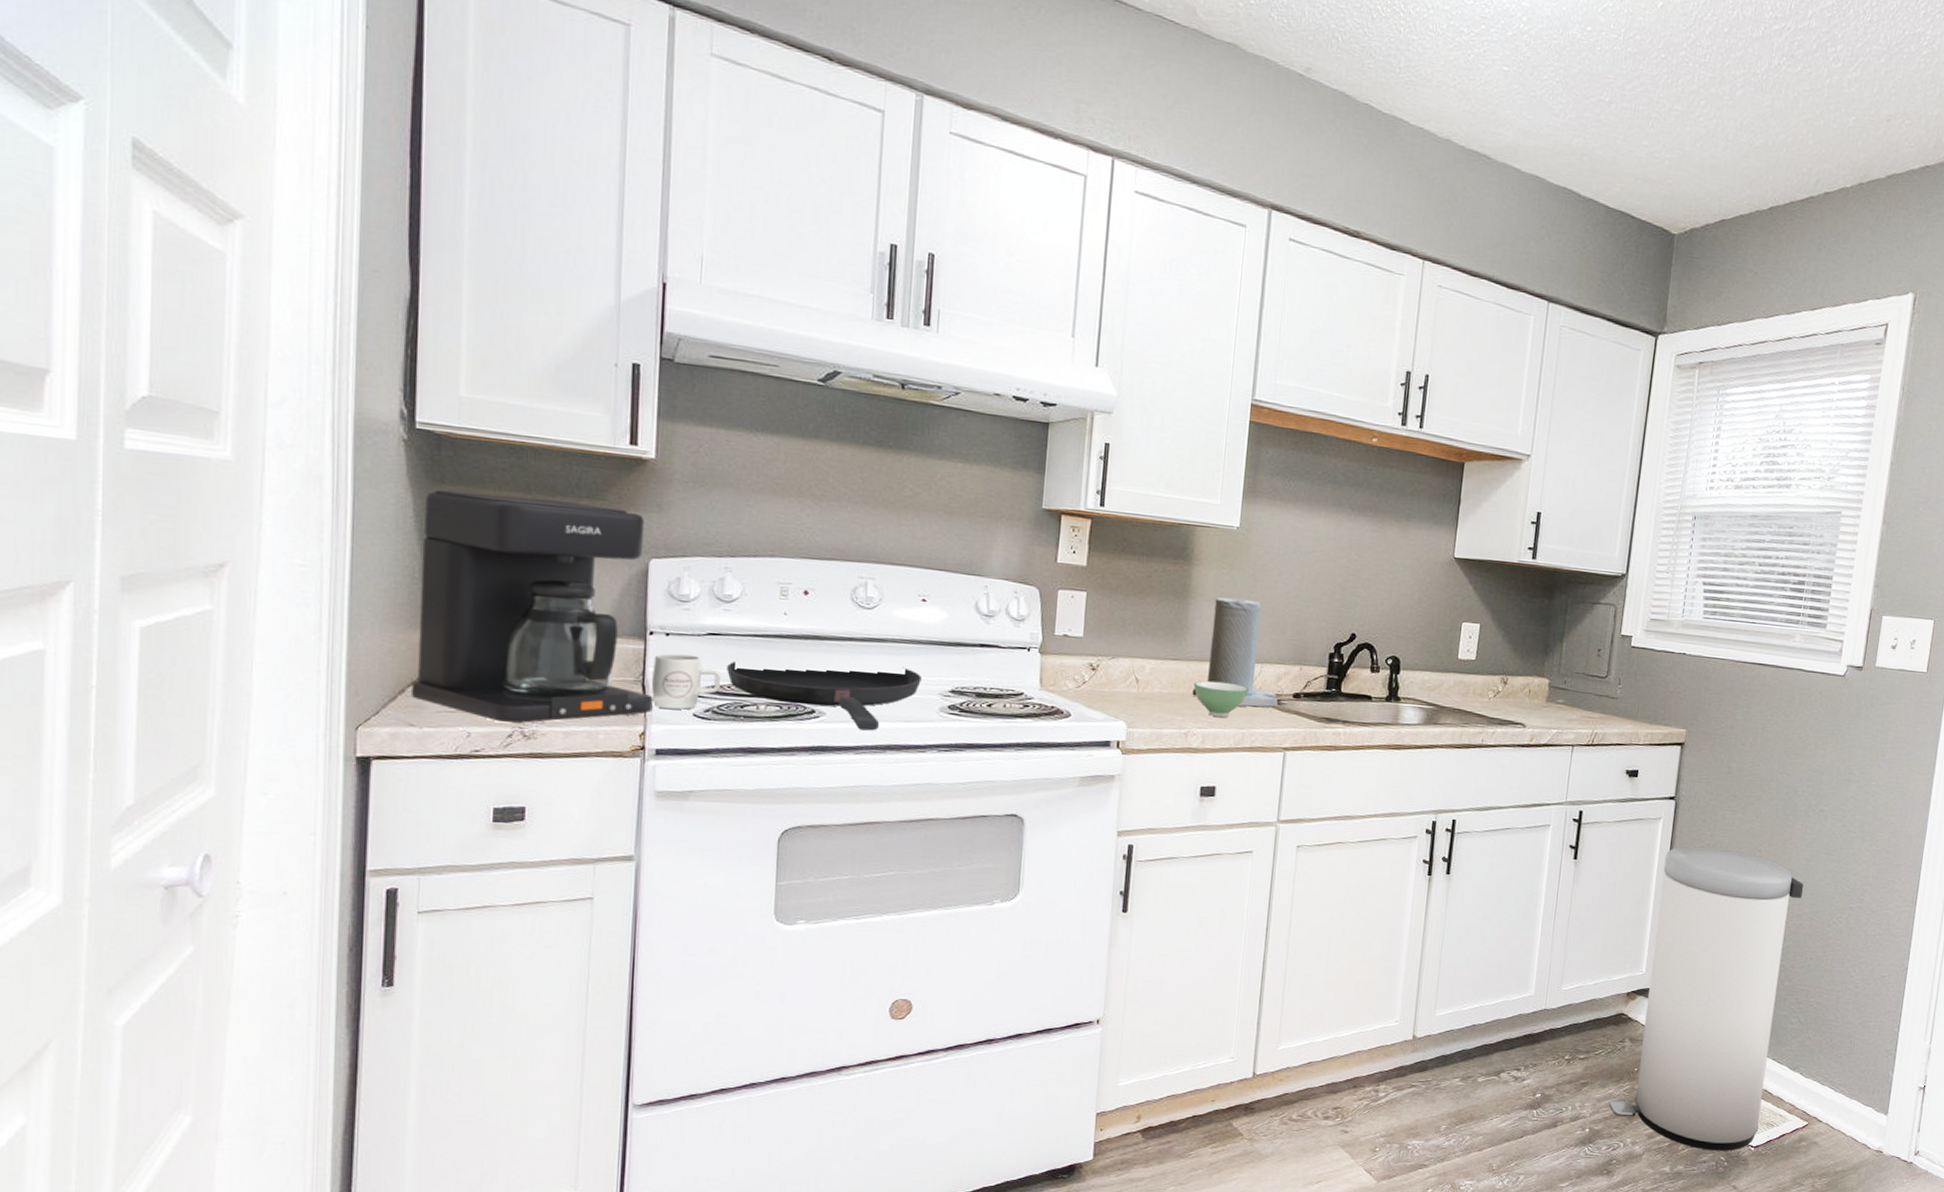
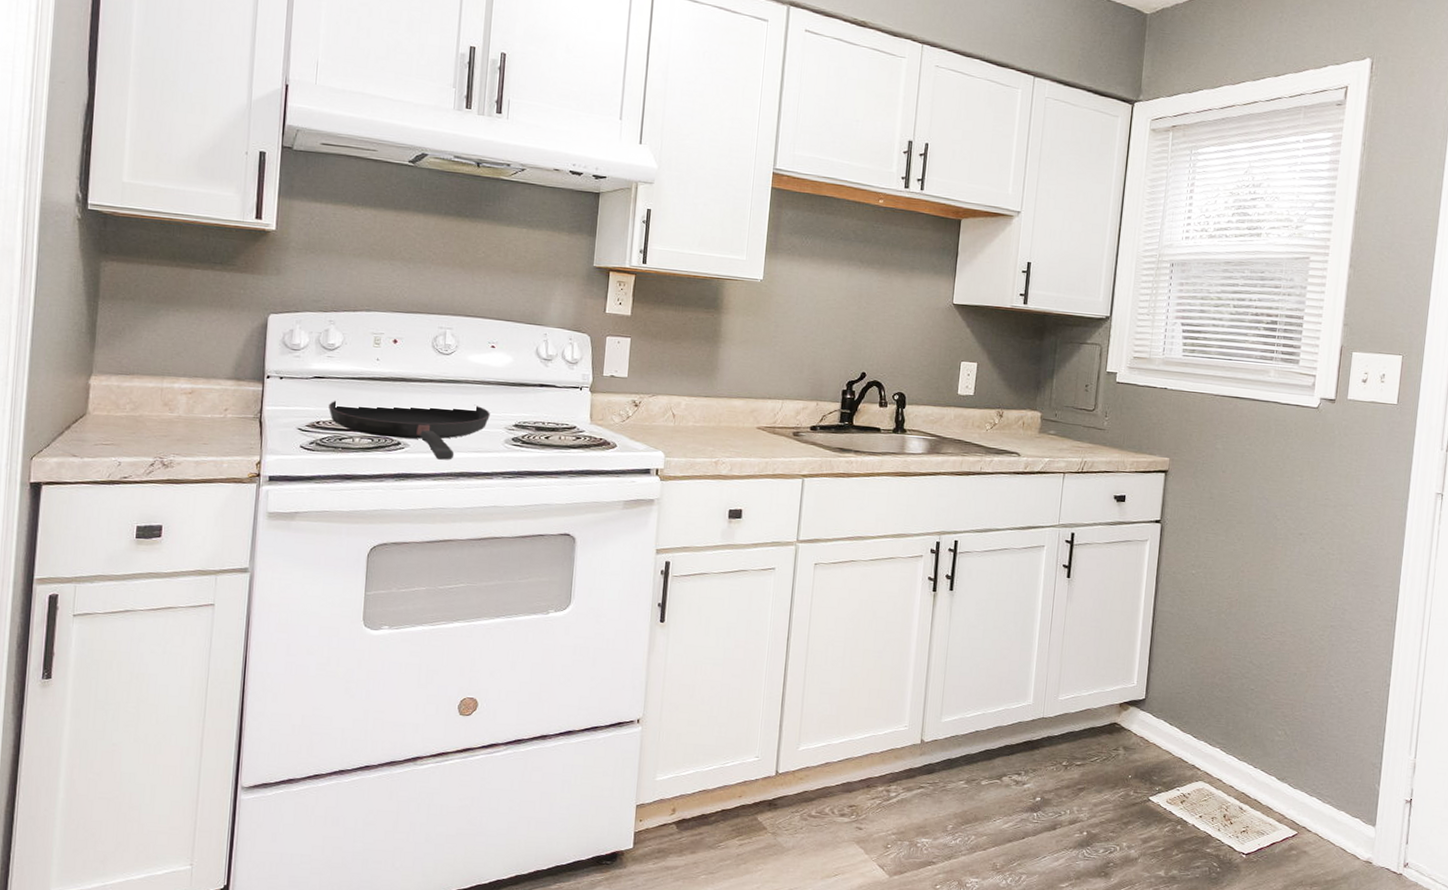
coffee maker: present [412,490,653,724] -> none [76,259,268,455]
mug: present [652,653,721,710] -> none [267,394,324,442]
paper towel: present [1192,597,1279,707] -> none [721,341,798,439]
bowl: present [1193,680,1250,717] -> none [722,415,772,448]
pedal bin: present [1608,846,1803,1151] -> none [1104,566,1285,858]

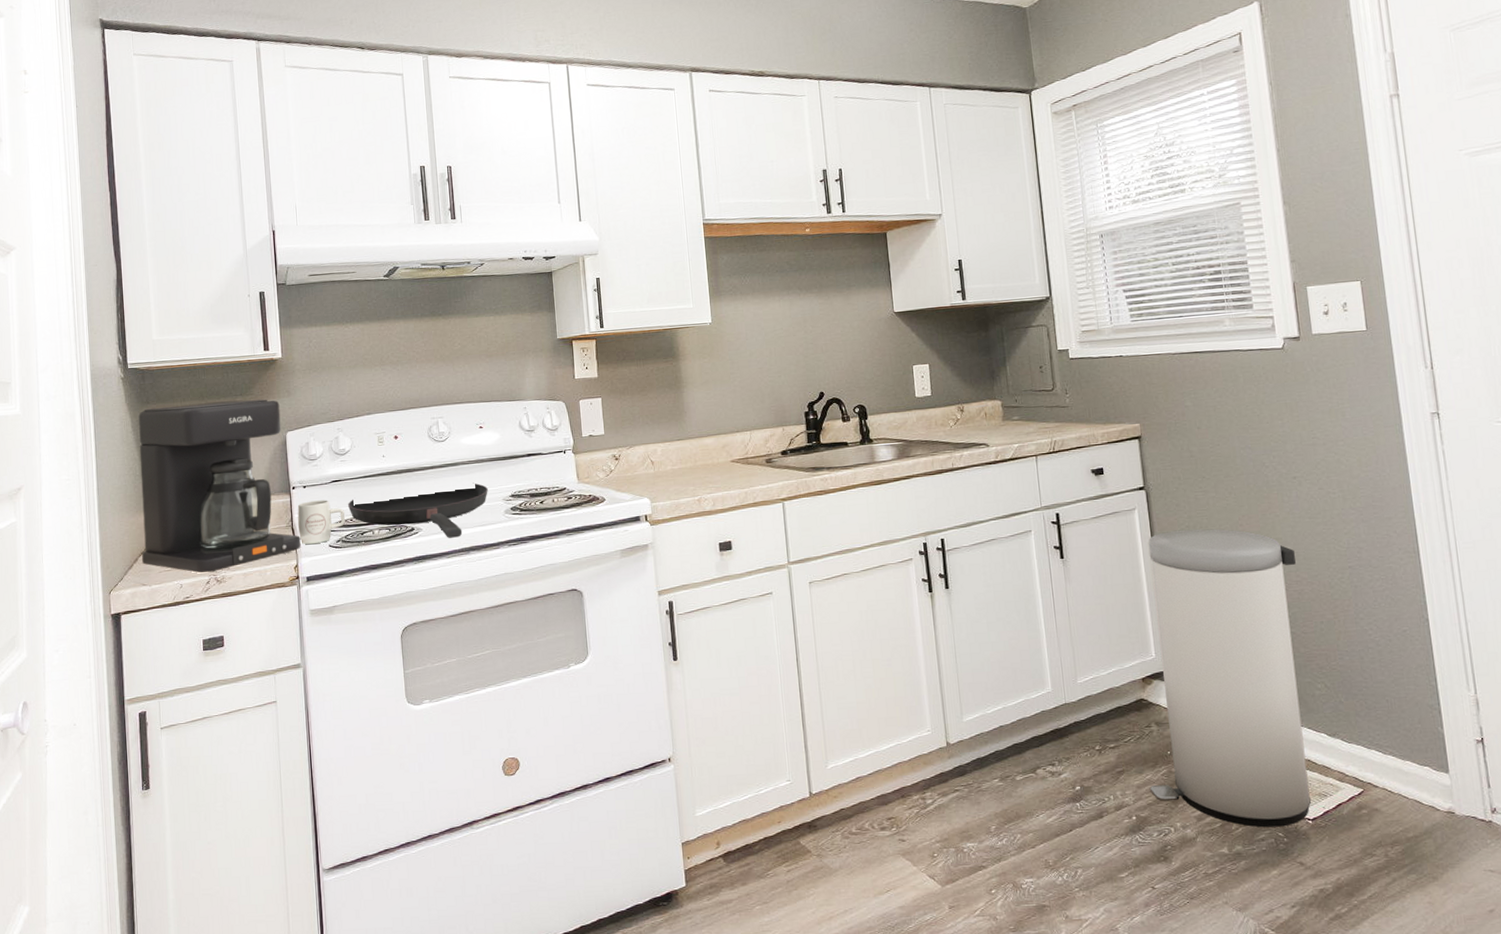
coffee maker: none [76,259,268,455] -> present [138,399,301,574]
mug: none [267,394,324,442] -> present [297,500,346,545]
pedal bin: none [1104,566,1285,858] -> present [1148,528,1311,828]

